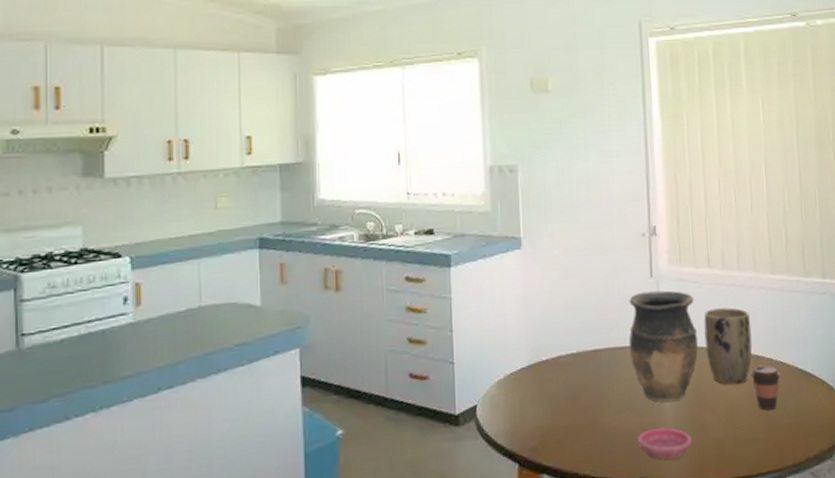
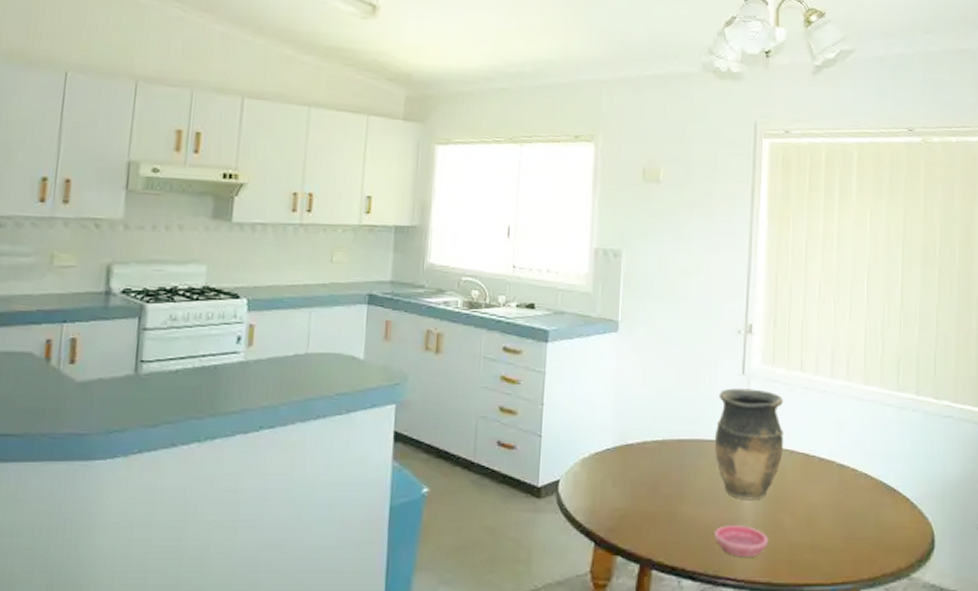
plant pot: present [704,307,752,385] -> none [790,413,839,491]
coffee cup: present [750,365,781,410] -> none [833,475,865,520]

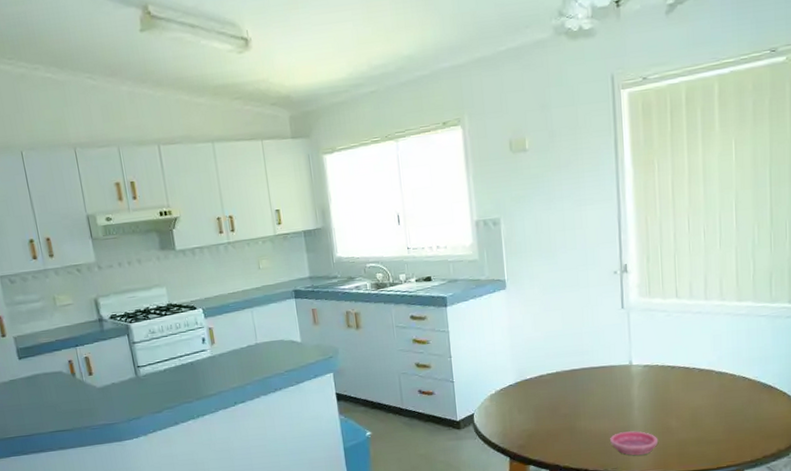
vase: present [714,388,783,501] -> none [602,319,665,411]

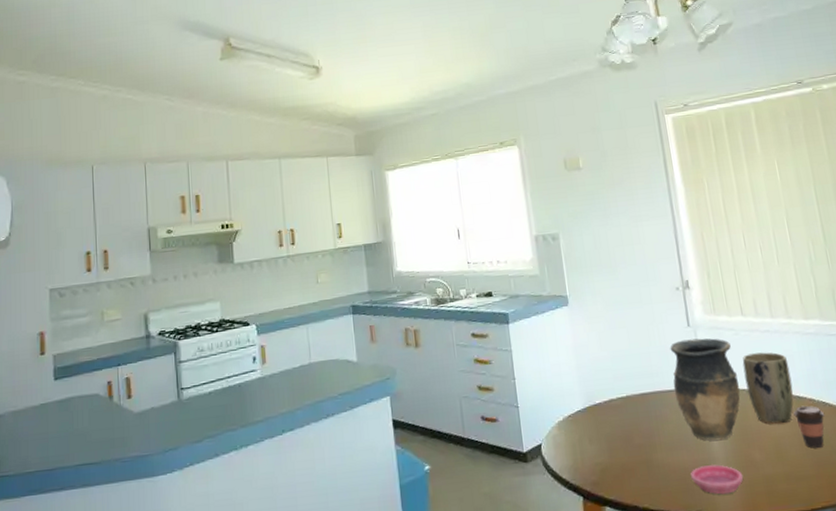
vase: none [602,319,665,411] -> present [670,338,741,441]
plant pot: none [671,332,716,397] -> present [742,352,794,425]
coffee cup: none [713,380,743,417] -> present [793,405,825,448]

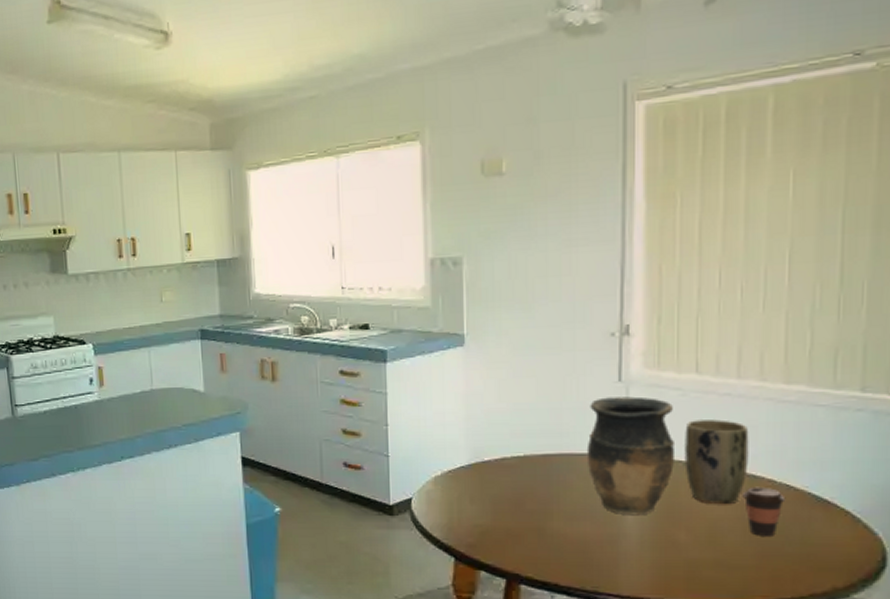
saucer: present [691,464,744,495] -> none [592,541,659,574]

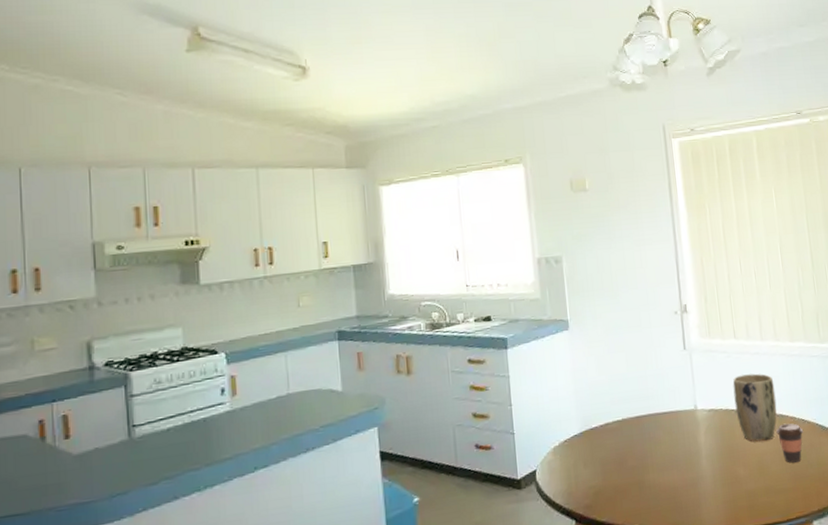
vase: present [586,396,674,516] -> none [666,361,729,461]

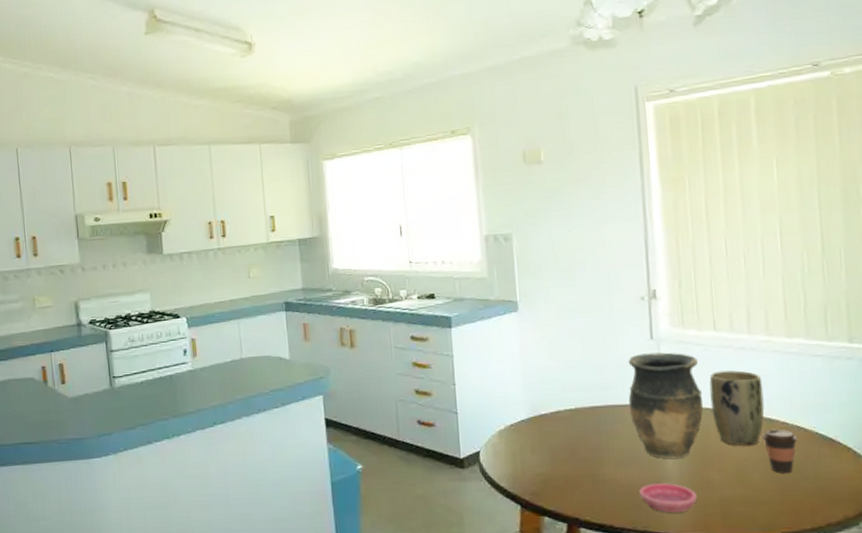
vase: none [666,361,729,461] -> present [628,352,703,460]
saucer: none [680,482,729,511] -> present [639,483,698,513]

